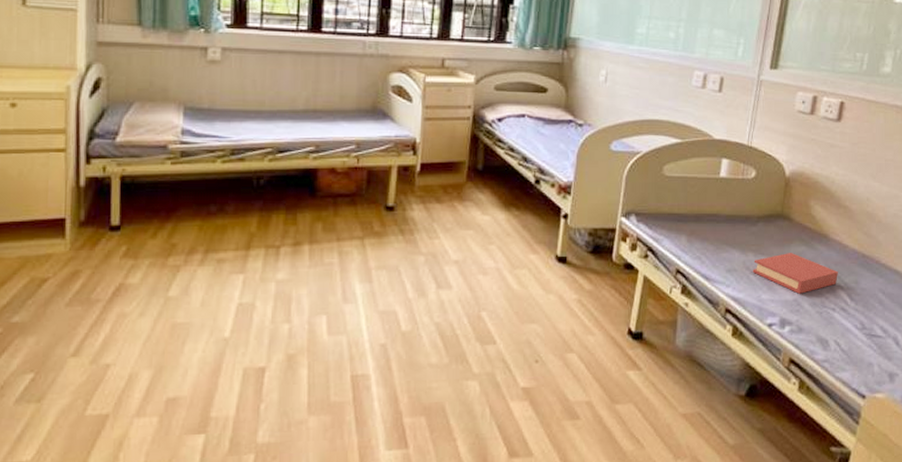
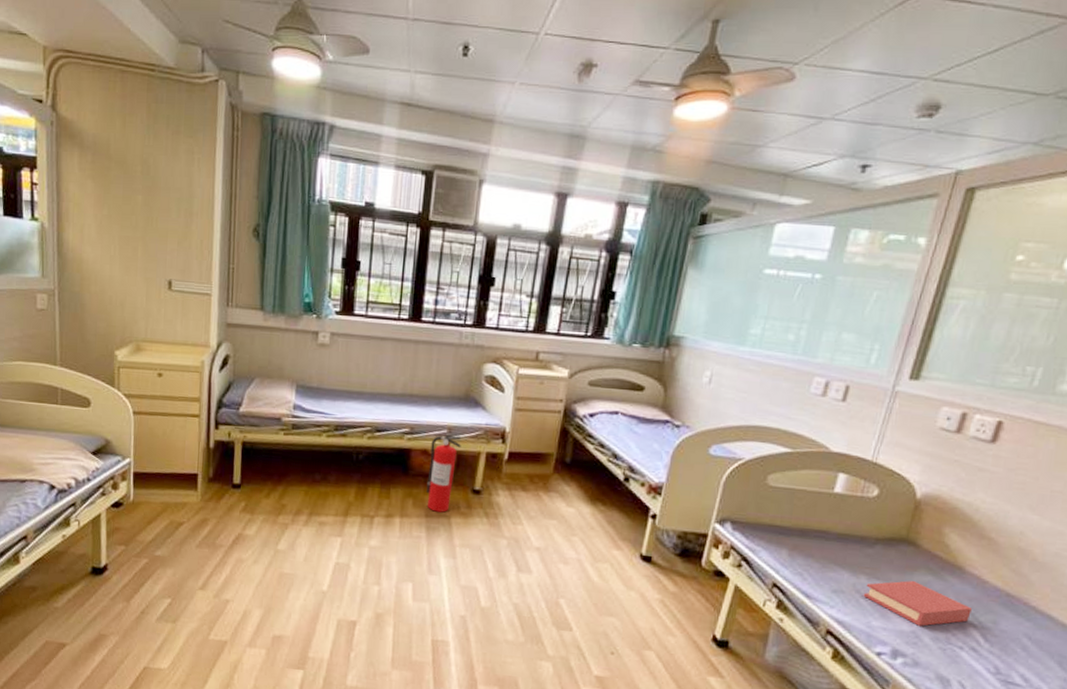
fire extinguisher: none [336,151,371,234] -> present [426,435,461,512]

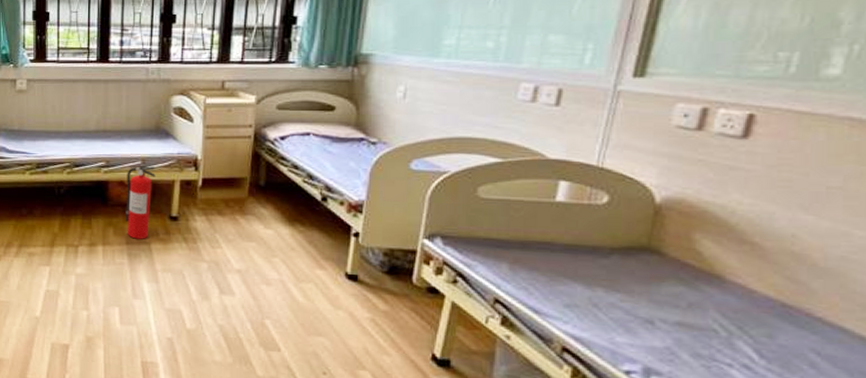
book: present [863,580,972,626] -> none [602,292,739,342]

